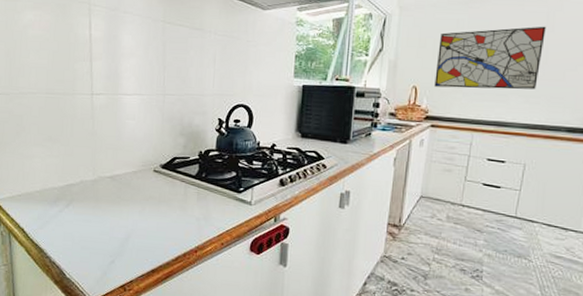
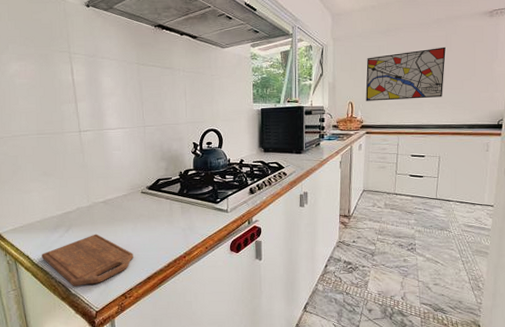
cutting board: none [38,212,138,271] -> present [42,234,133,287]

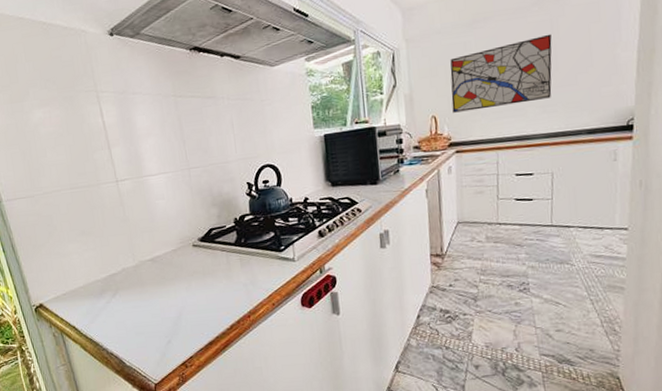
cutting board: present [42,234,133,287] -> none [89,296,191,358]

